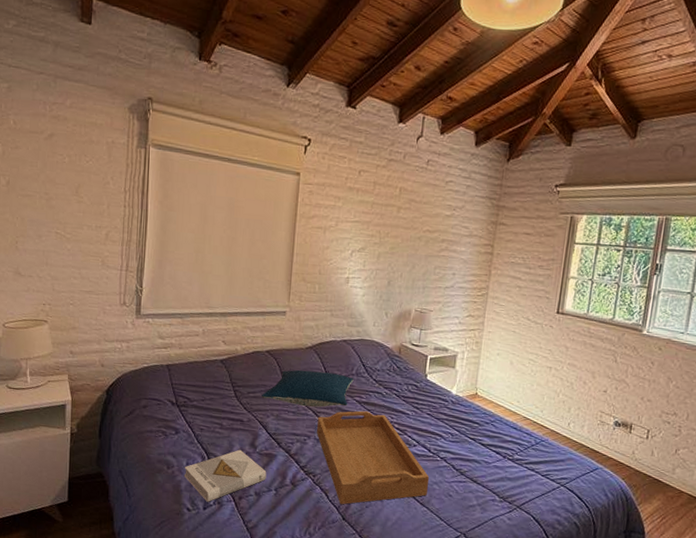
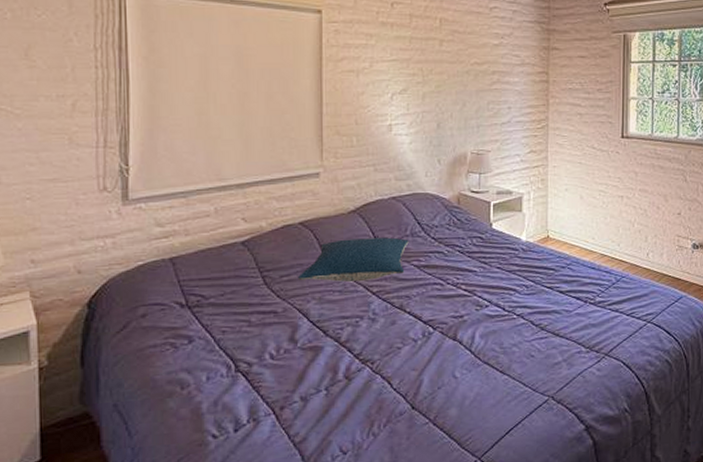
book: present [183,449,267,502] -> none [204,348,313,422]
serving tray: present [316,411,430,505] -> none [369,276,507,392]

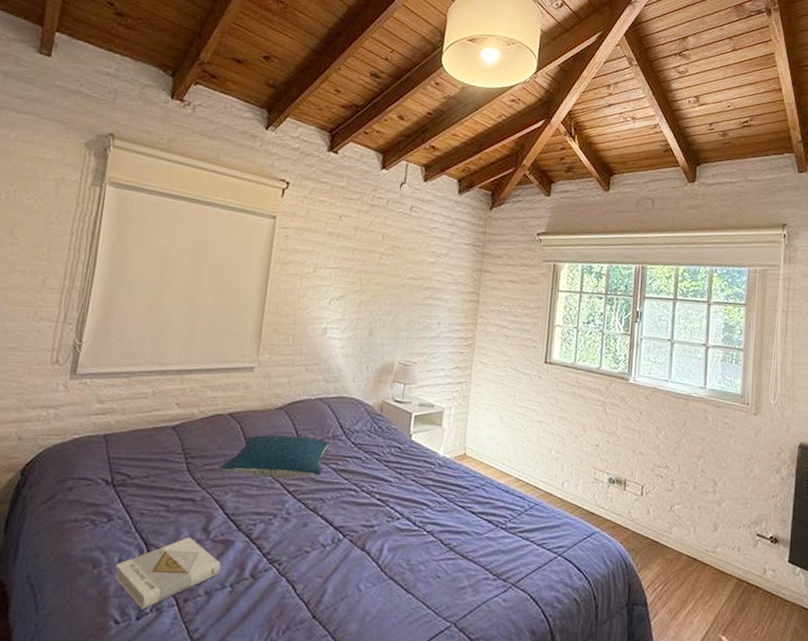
book: none [204,348,313,422] -> present [113,537,221,609]

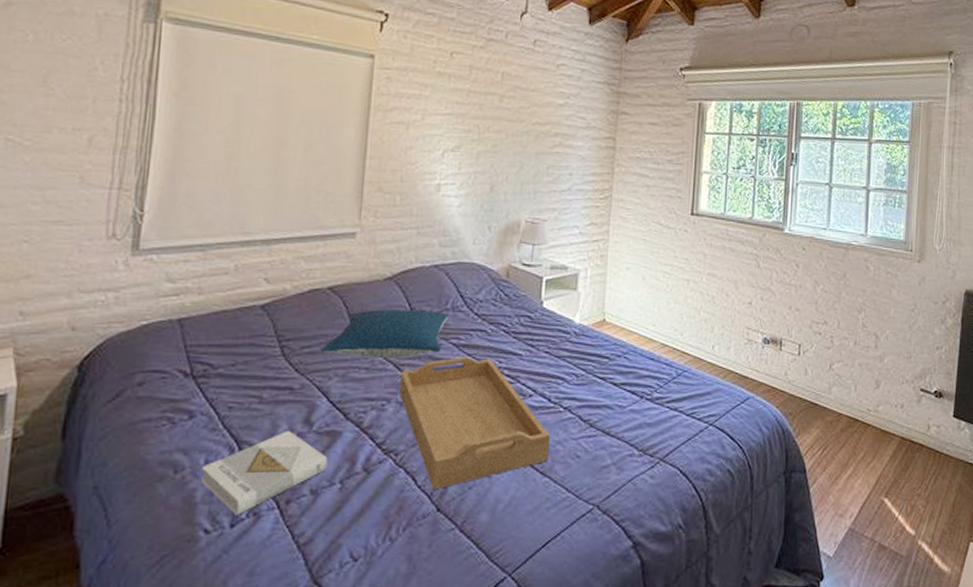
serving tray: none [284,480,415,599] -> present [398,357,551,490]

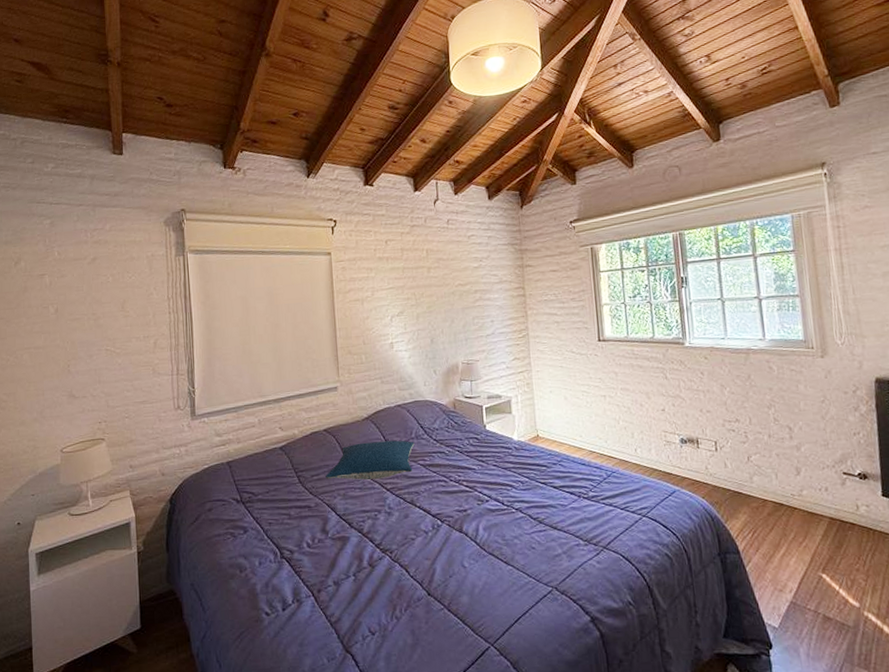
book: present [200,430,328,515] -> none [257,538,343,602]
serving tray: present [398,357,551,490] -> none [385,474,509,579]

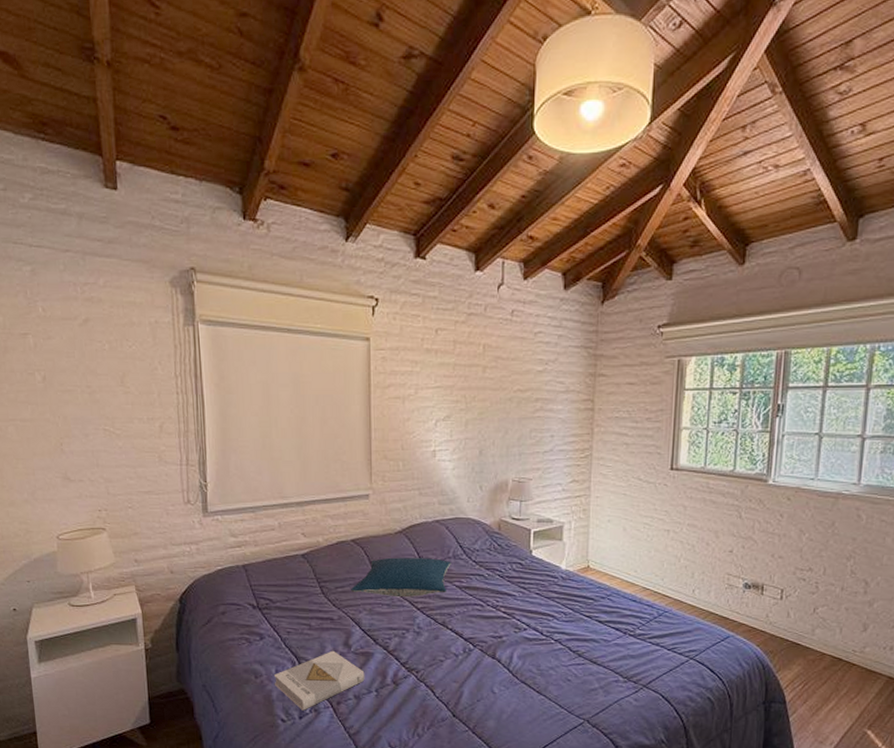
book: none [257,538,343,602] -> present [273,650,365,711]

